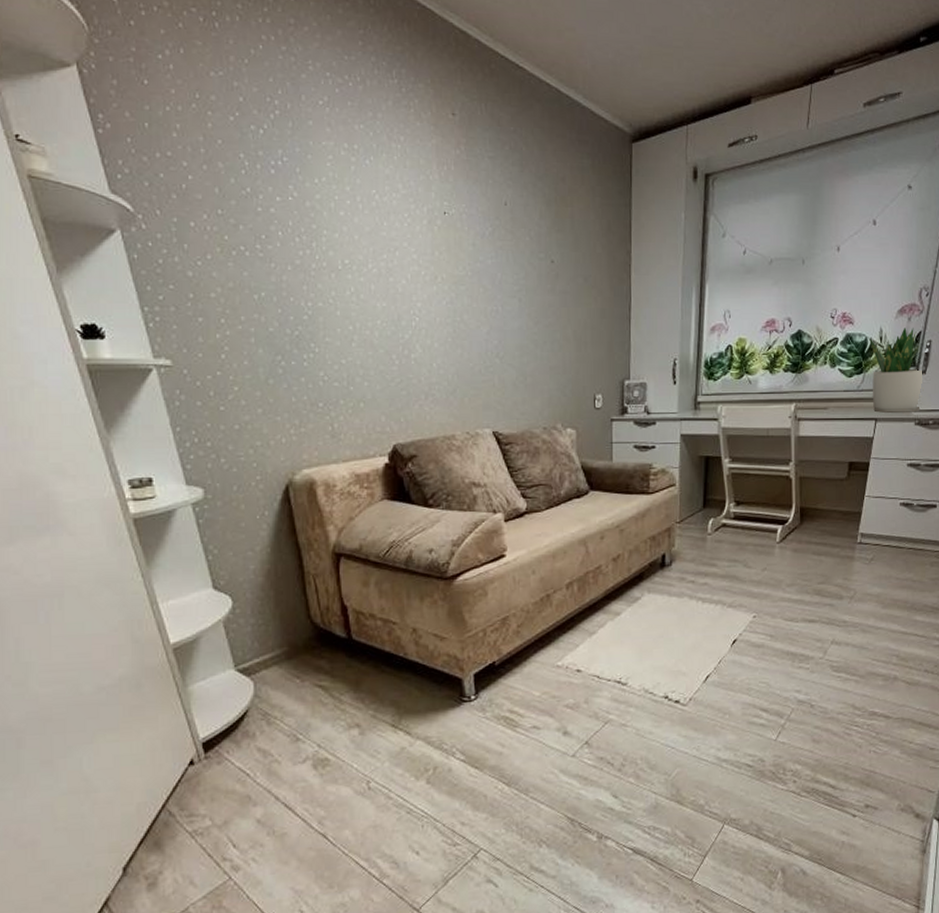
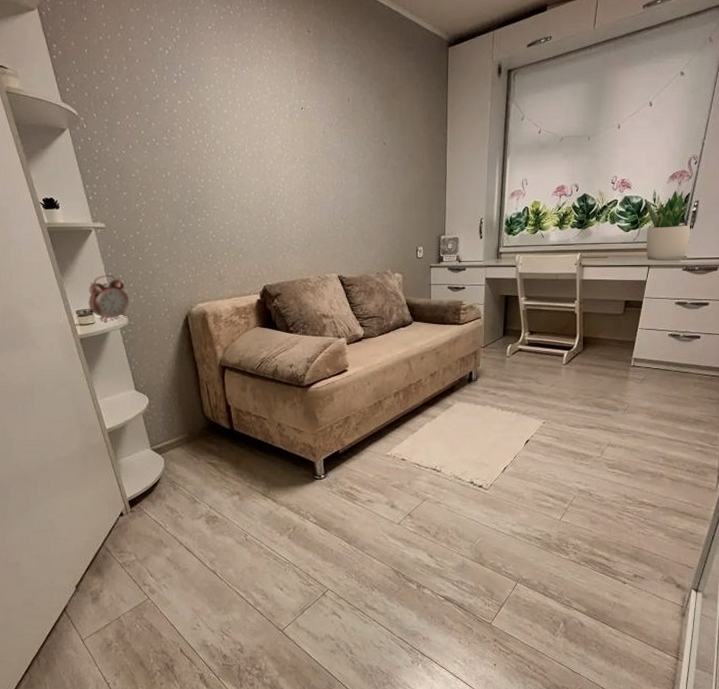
alarm clock: none [146,430,204,497] -> present [88,275,129,323]

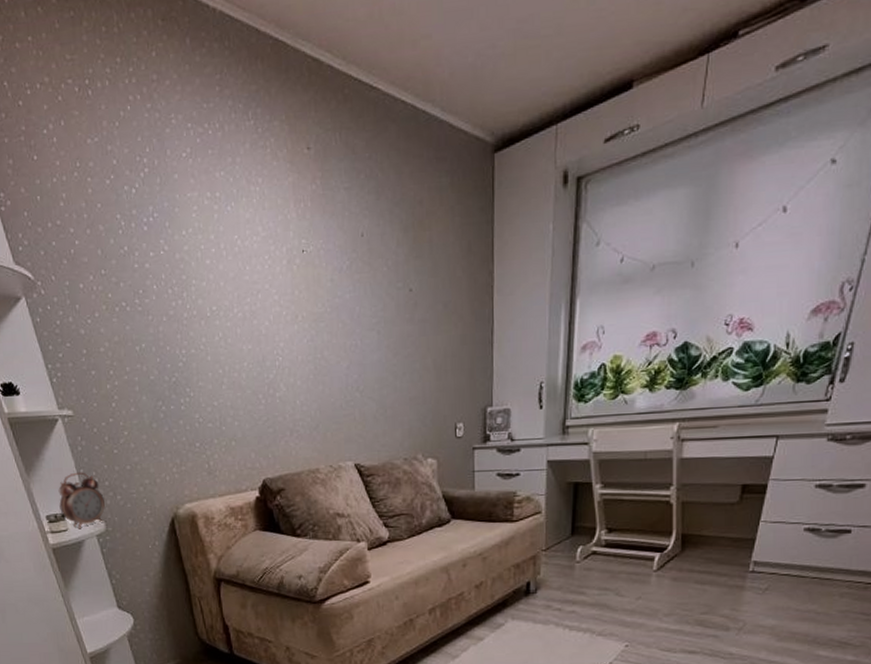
planter: present [643,190,692,261] -> none [771,329,843,429]

